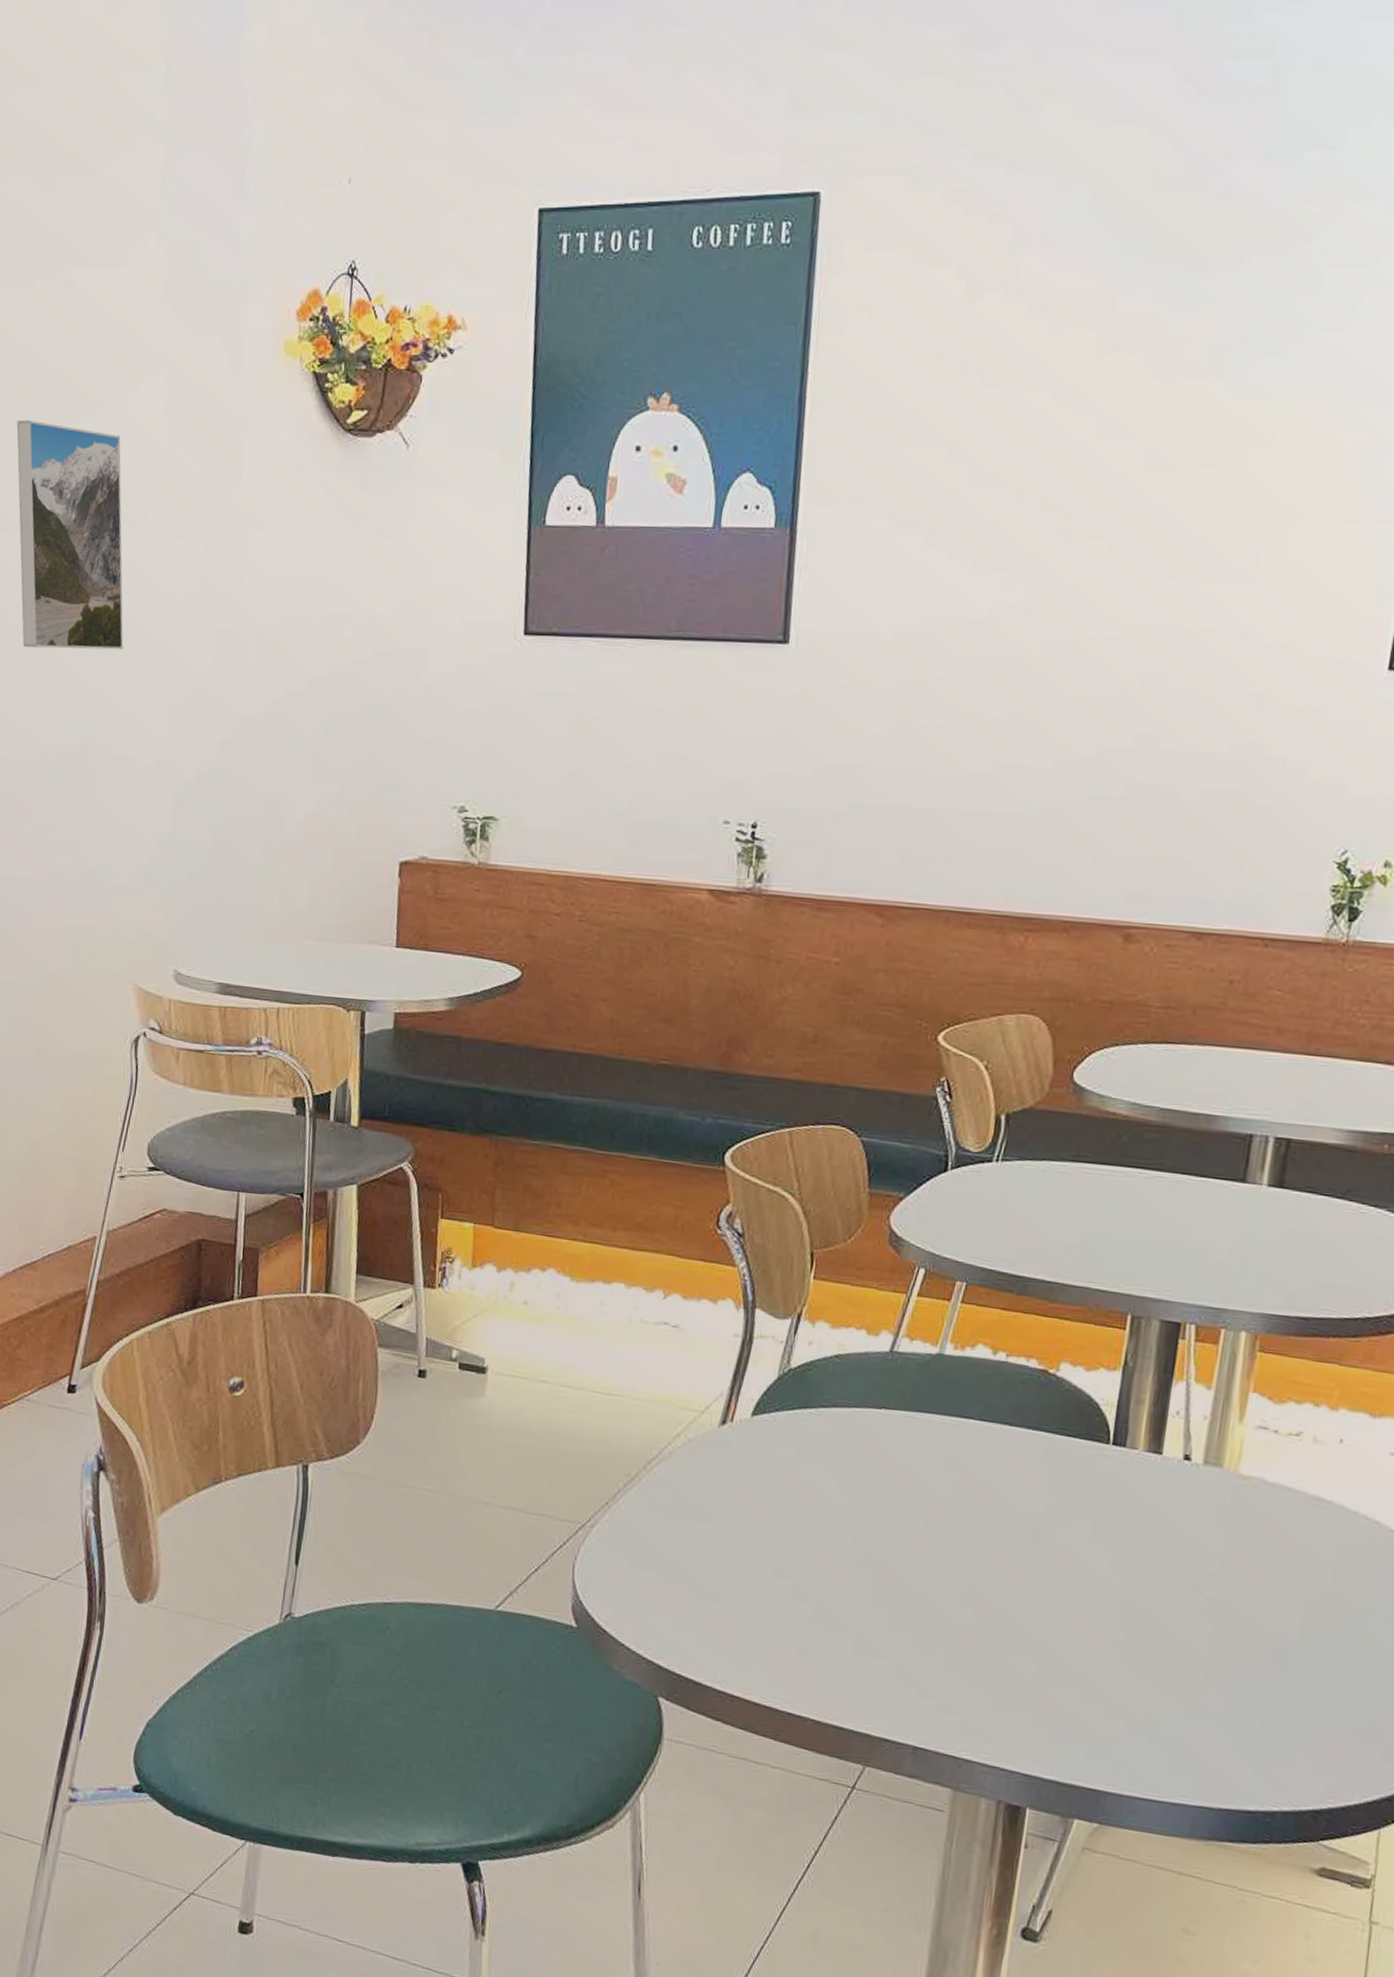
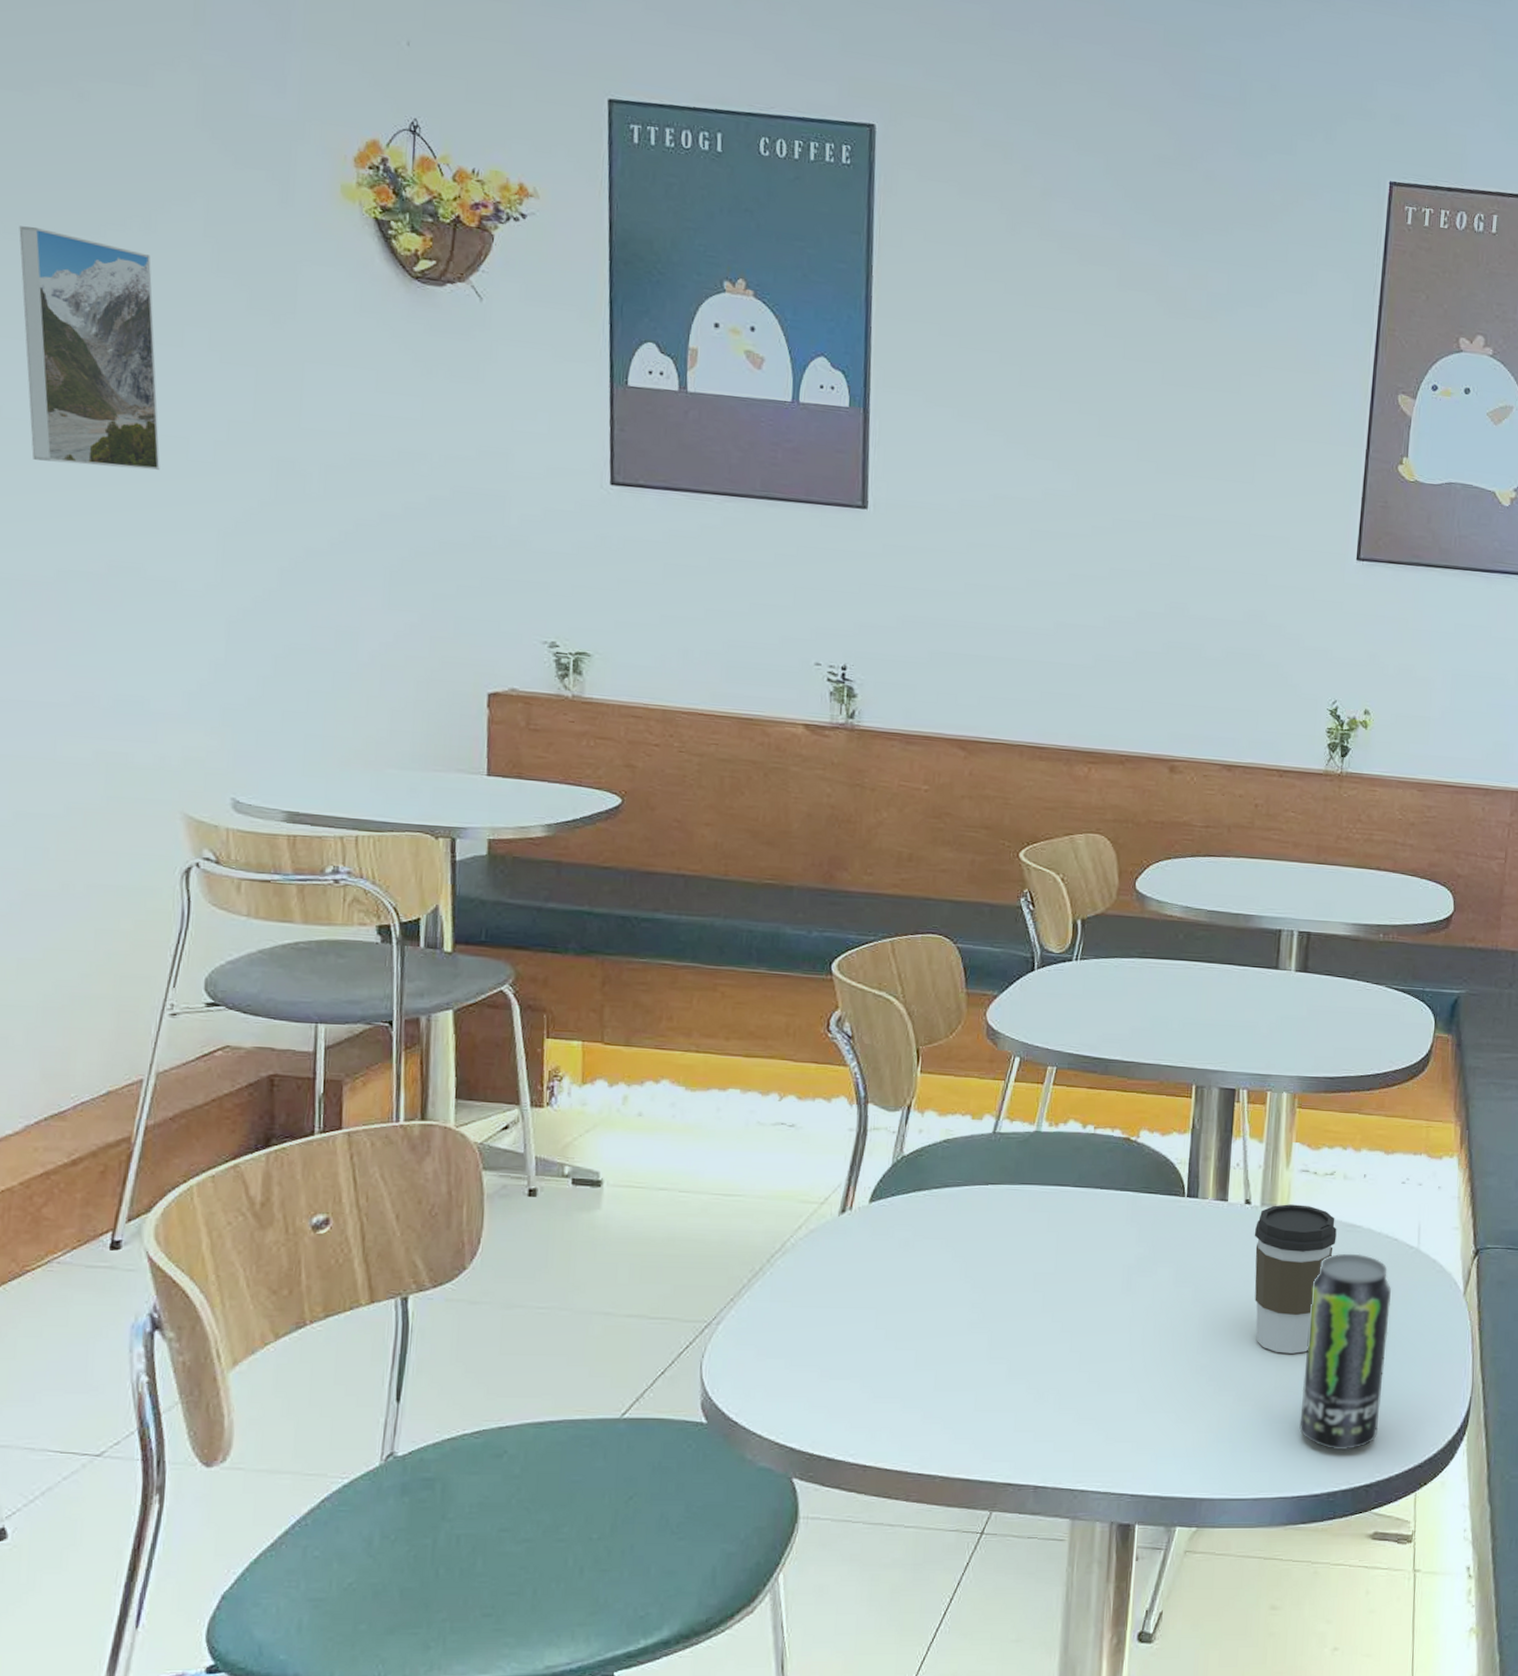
coffee cup: none [1186,1464,1300,1643] -> present [1254,1204,1337,1354]
beverage can: none [1233,1531,1366,1766] -> present [1299,1253,1391,1451]

